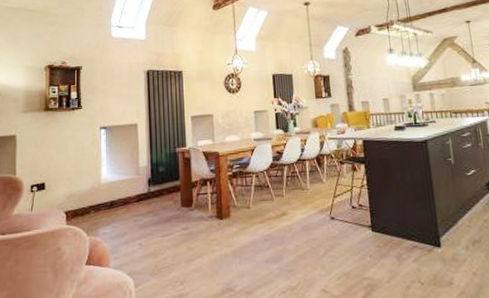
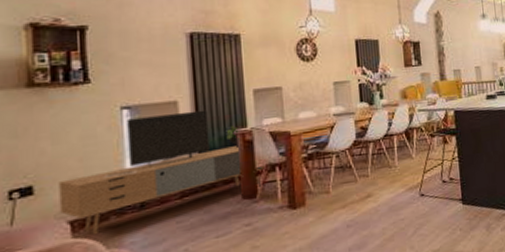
media console: none [60,131,198,224] -> present [58,109,264,235]

